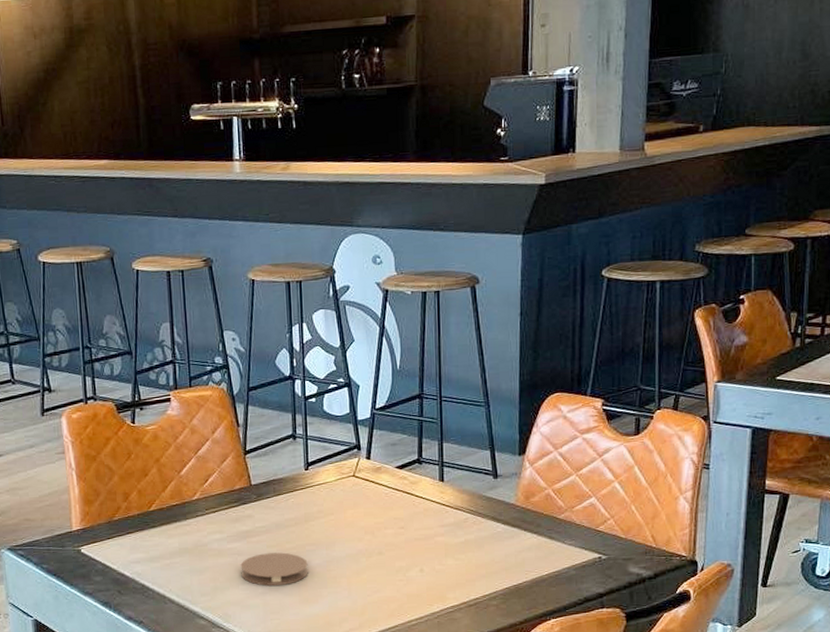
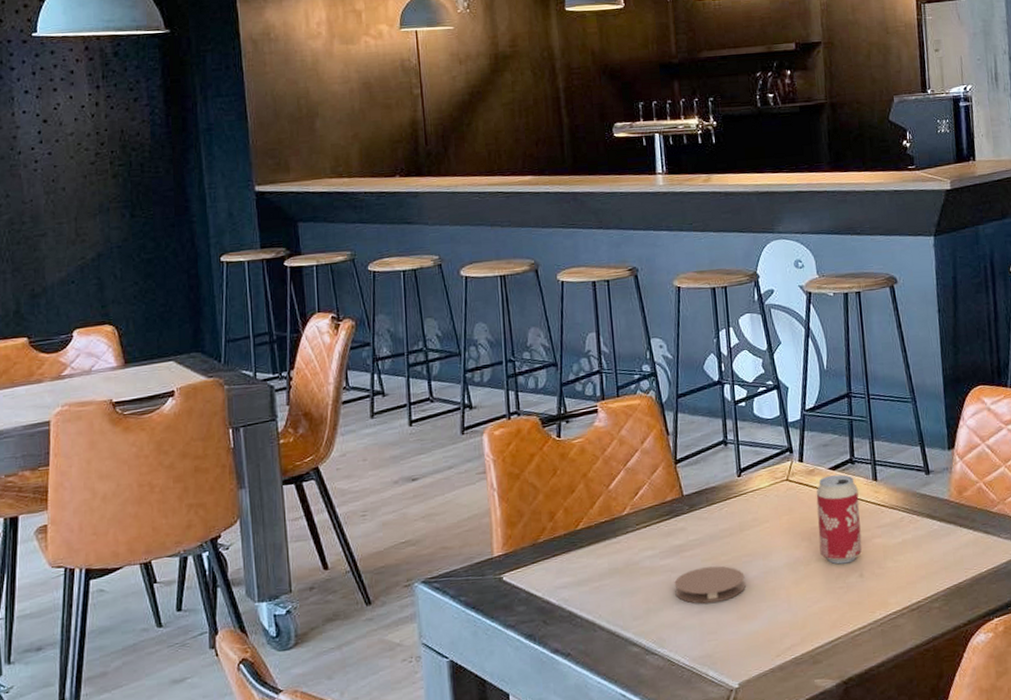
beverage can: none [381,474,425,559] -> present [816,474,862,564]

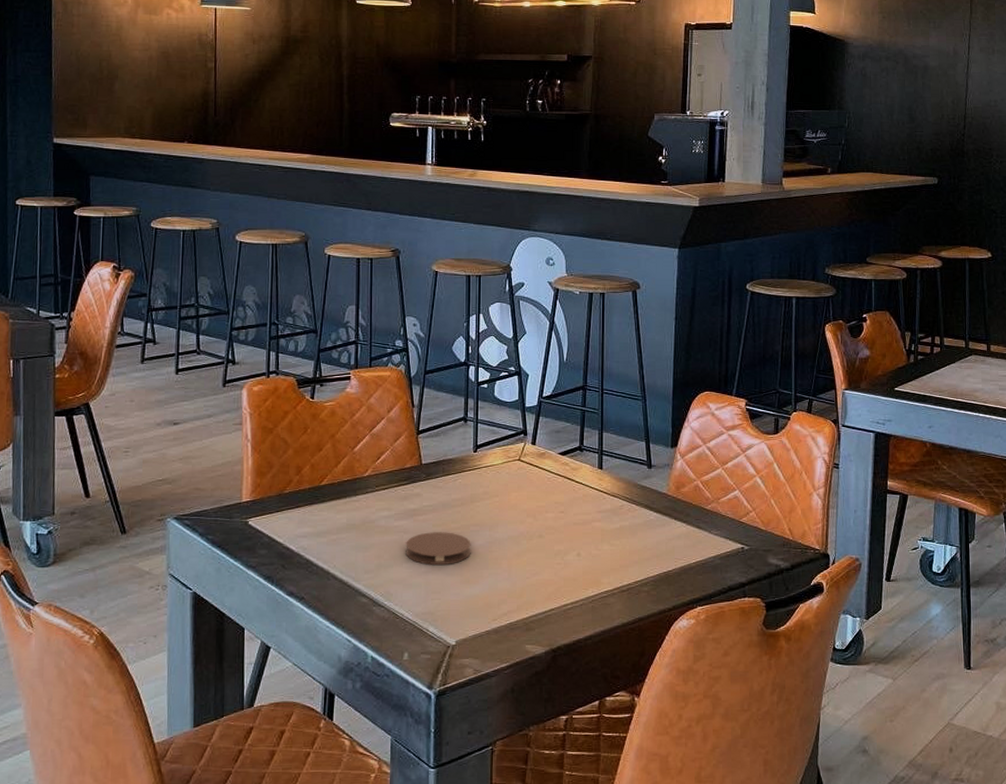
beverage can: present [816,474,862,564] -> none [543,460,584,542]

